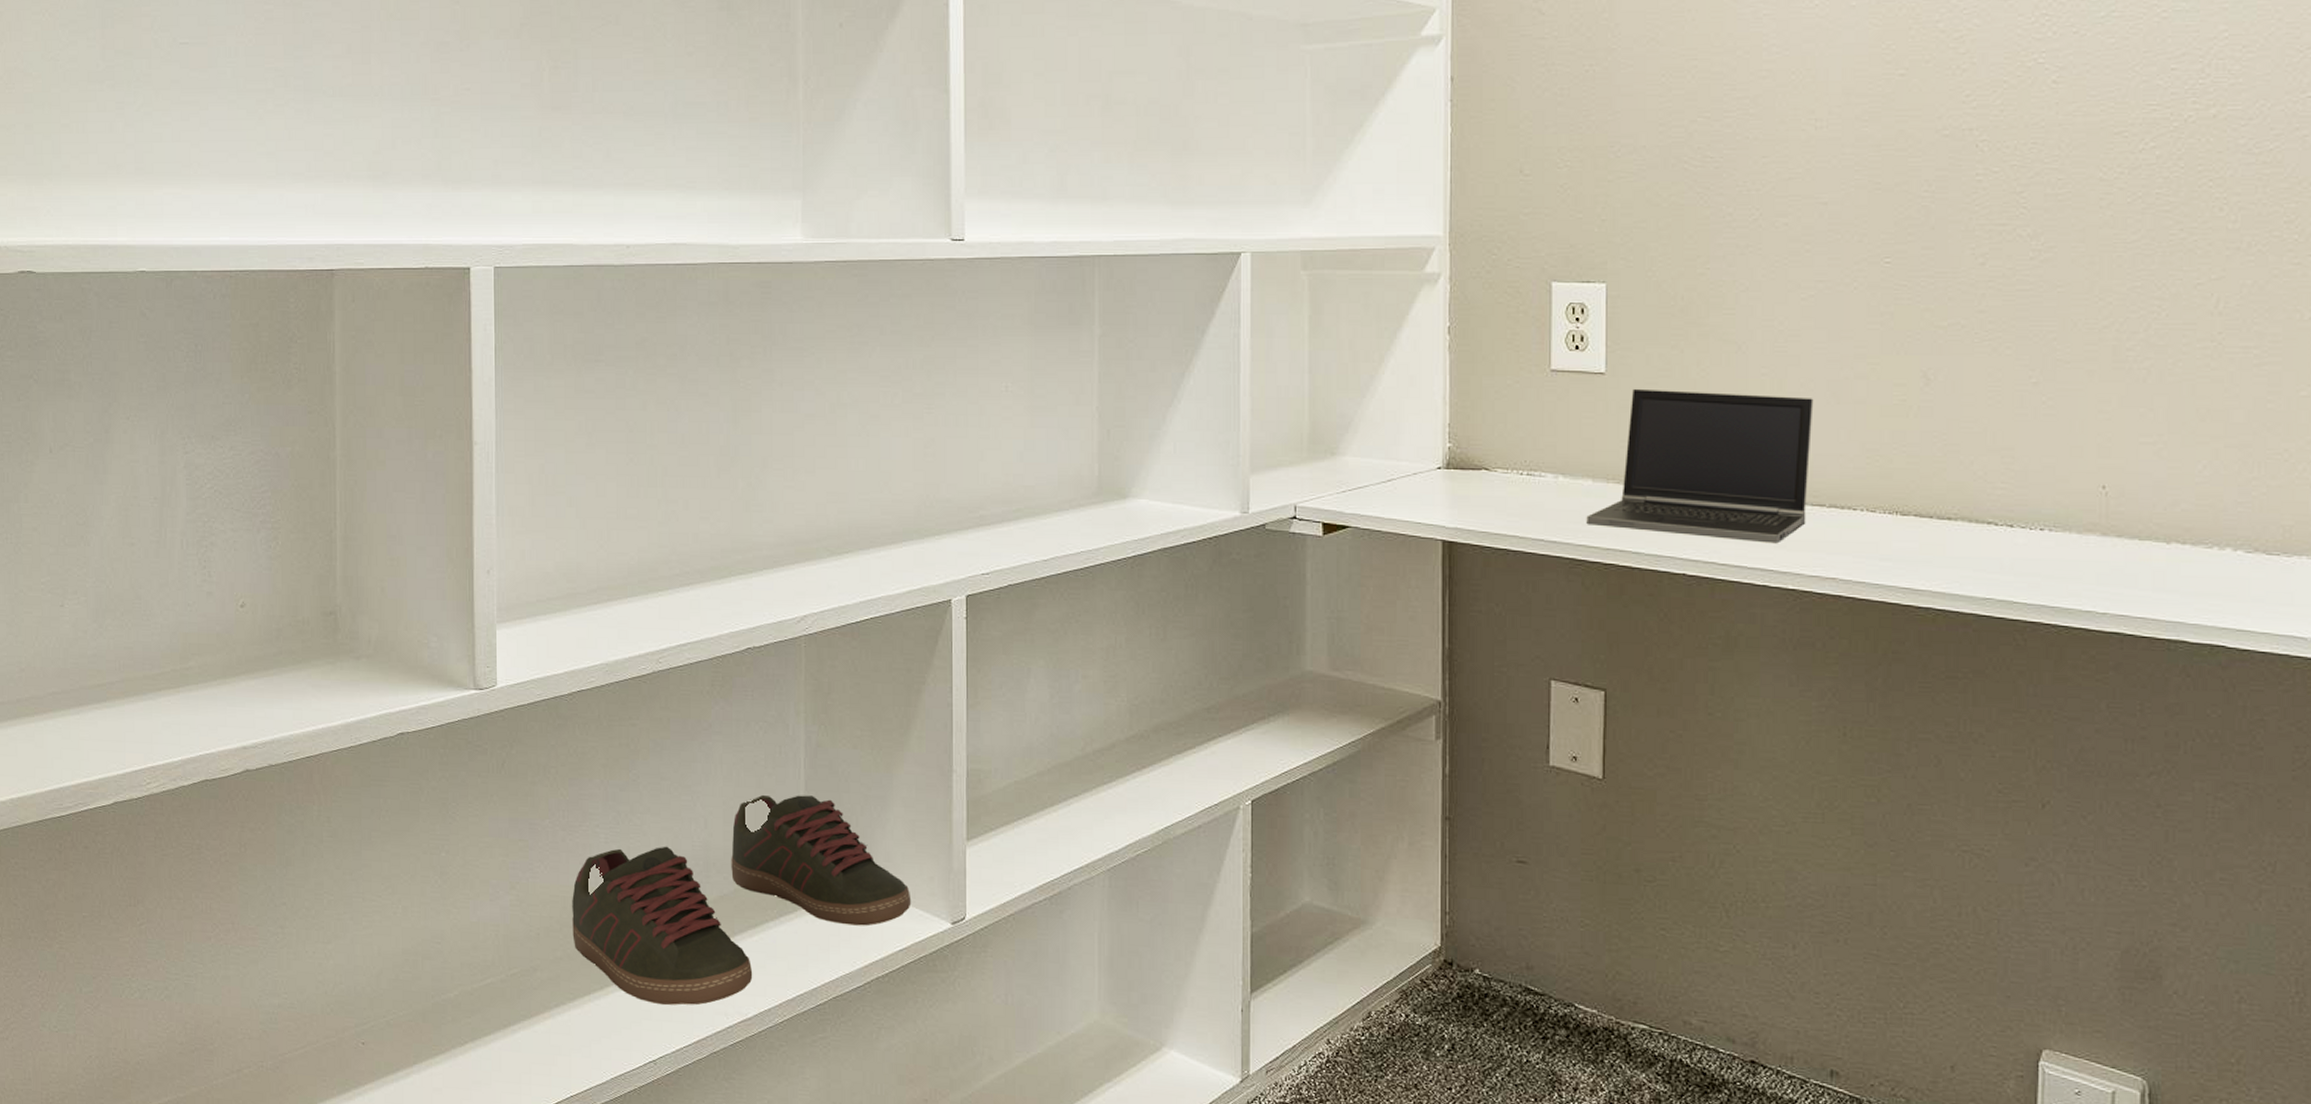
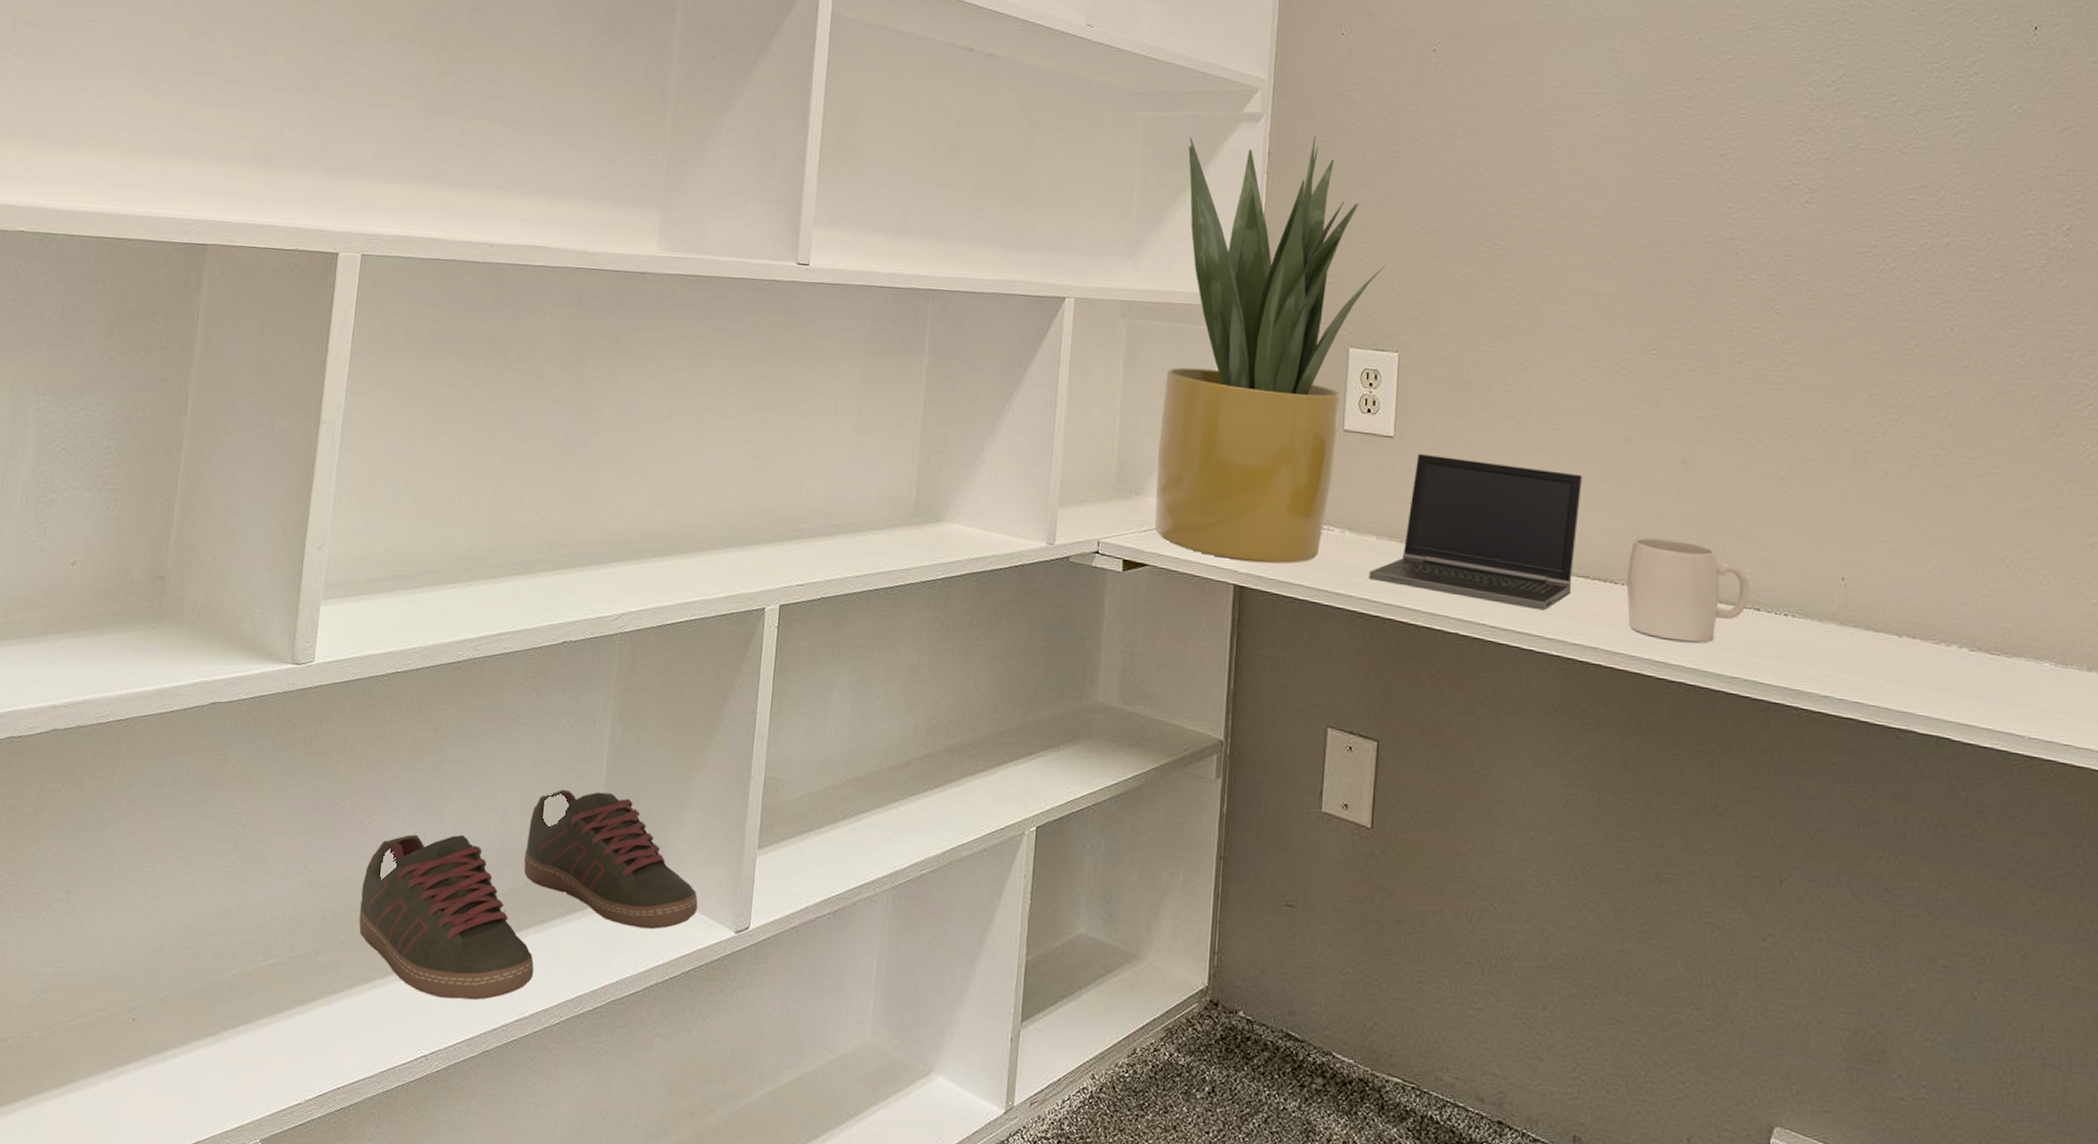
planter: none [1351,55,1587,516] -> present [1154,136,1386,564]
mug: none [1866,458,2001,567] -> present [1626,537,1749,644]

